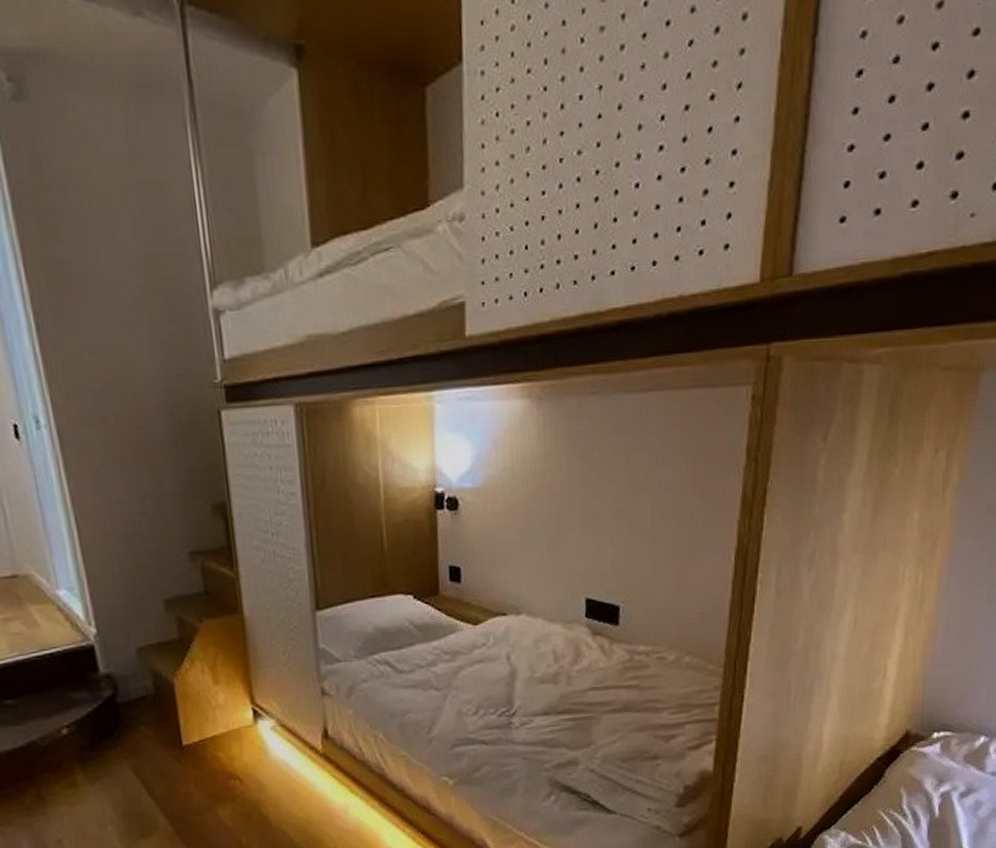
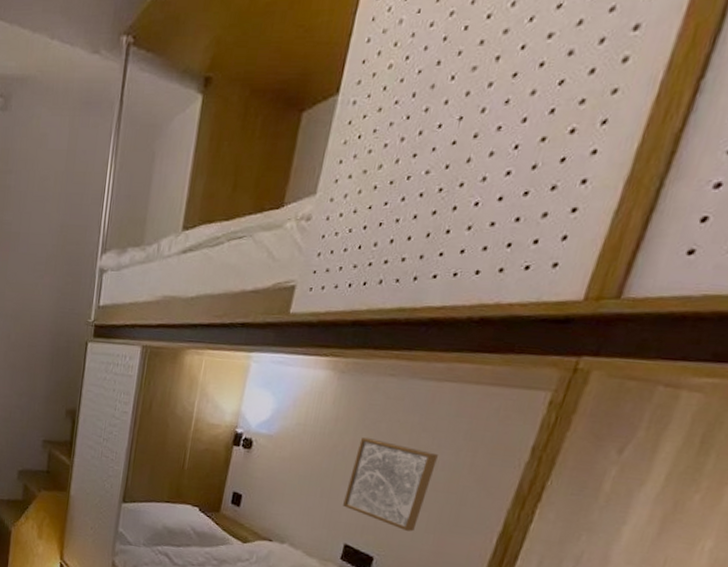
wall art: none [574,470,659,568] -> present [343,437,438,532]

